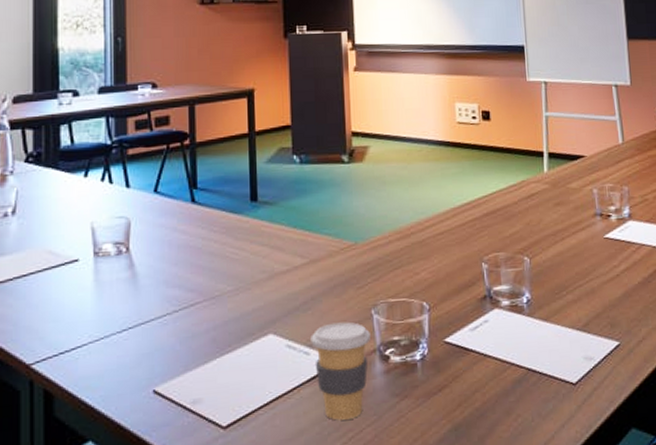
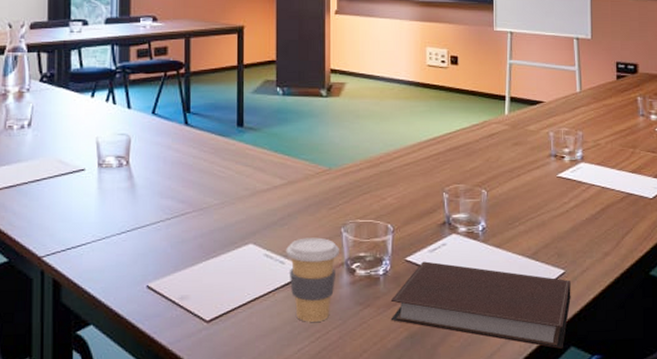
notebook: none [430,341,628,432] -> present [390,261,571,349]

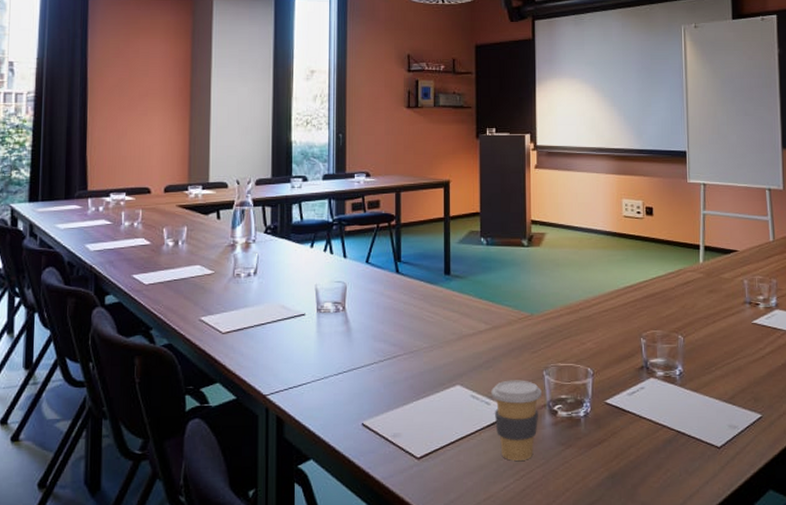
notebook: present [390,261,571,349] -> none [591,404,769,492]

